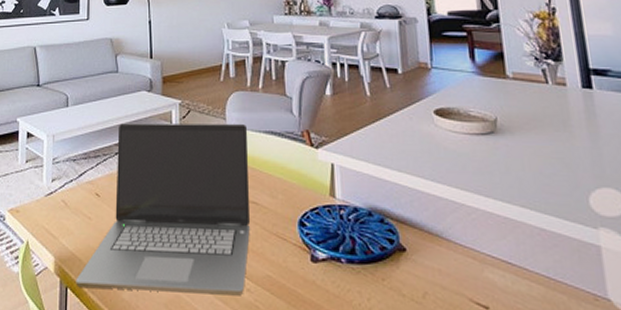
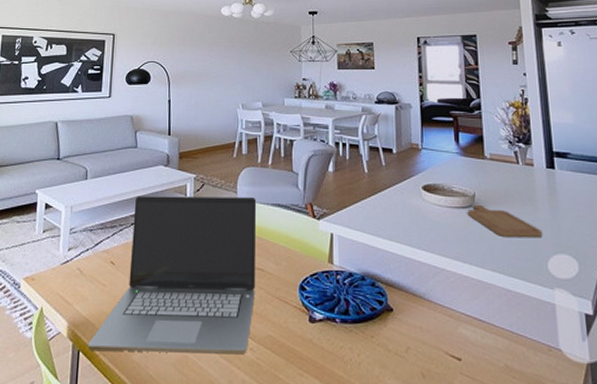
chopping board: none [488,130,582,168] -> present [467,204,543,237]

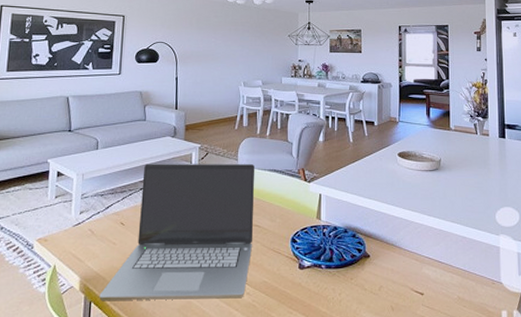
chopping board: present [467,204,543,237] -> none [434,168,493,194]

